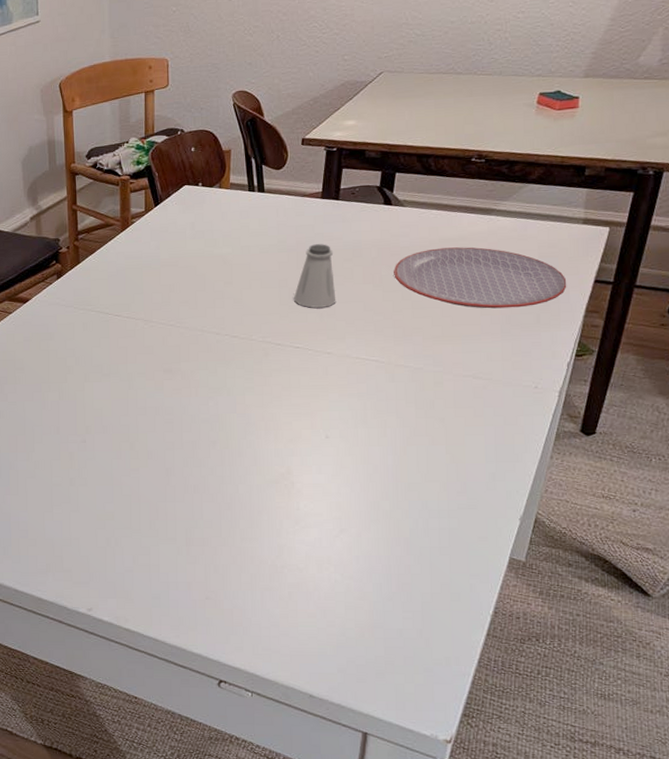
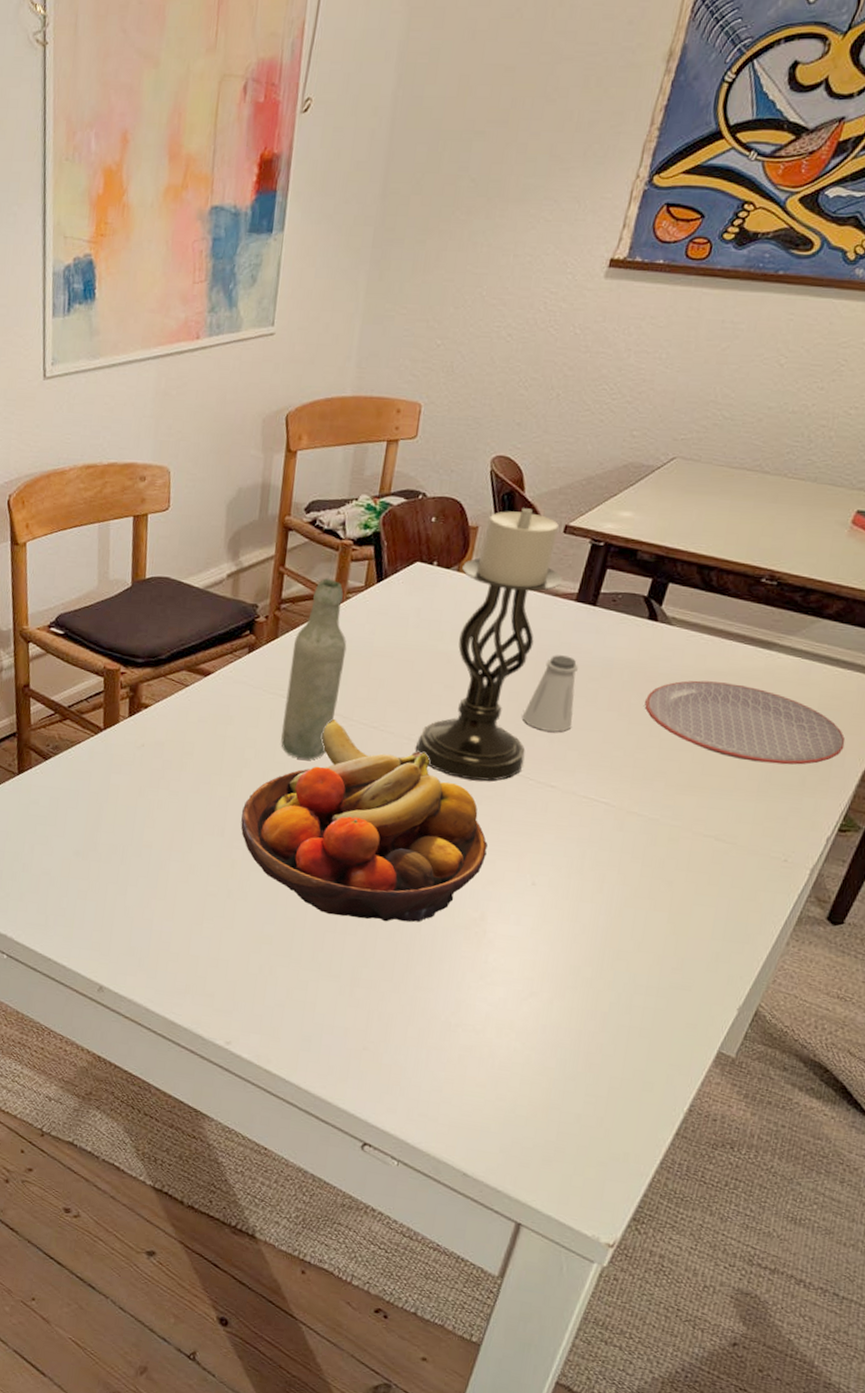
fruit bowl: none [71,322,284,487] -> present [241,718,488,922]
bottle: none [93,209,138,360] -> present [281,578,347,760]
candle holder: none [208,129,307,358] -> present [415,508,562,781]

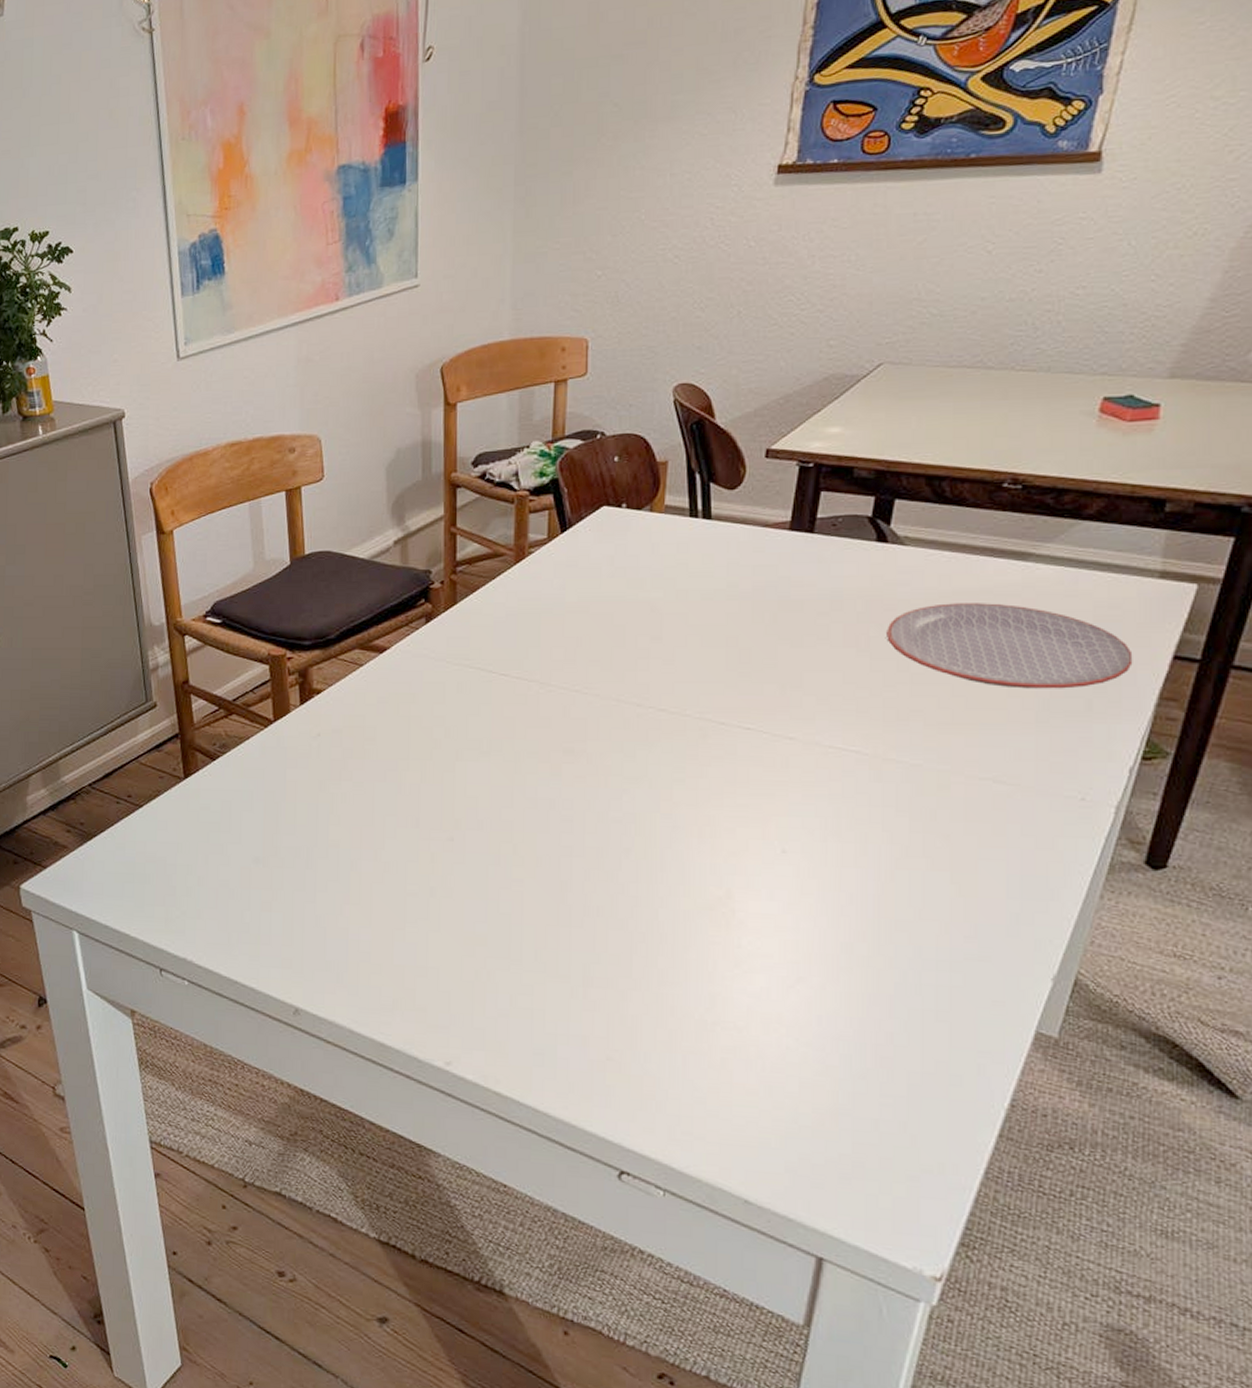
fruit bowl: present [241,718,488,922] -> none [436,685,725,909]
bottle: present [281,578,347,760] -> none [473,534,535,734]
candle holder: present [415,508,562,781] -> none [626,436,771,740]
saltshaker: present [523,655,578,732] -> none [746,591,805,676]

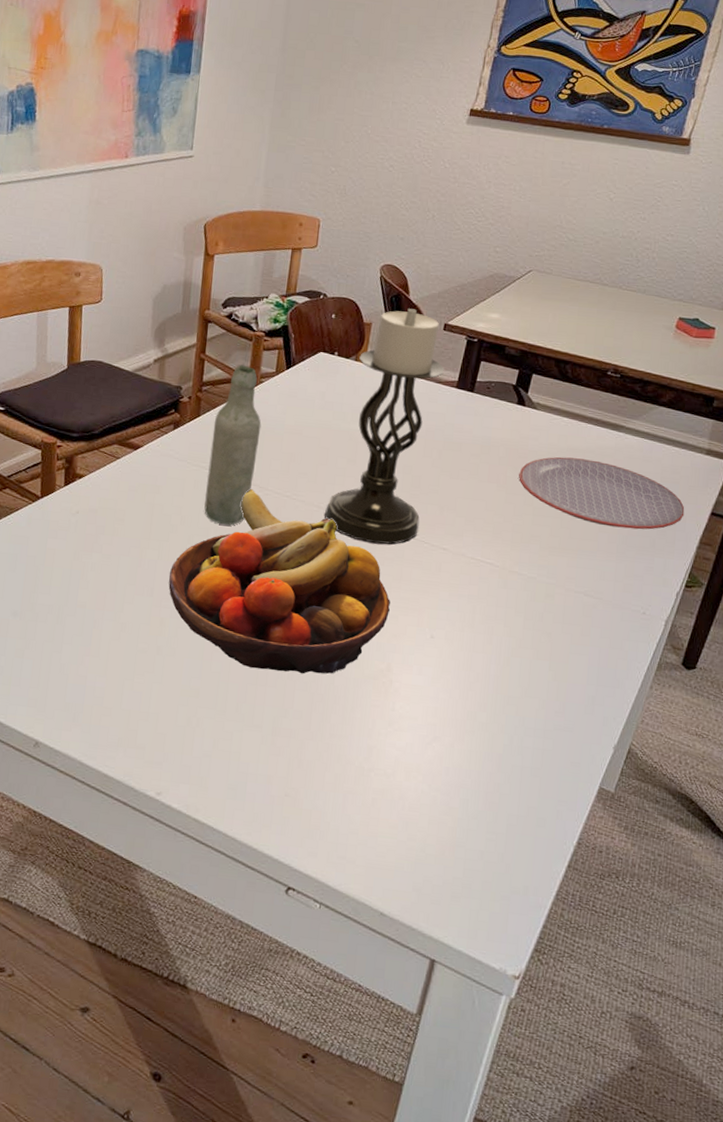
fruit bowl: none [436,685,725,909] -> present [168,488,391,674]
bottle: none [473,534,535,734] -> present [204,365,262,526]
candle holder: none [626,436,771,740] -> present [324,308,444,545]

